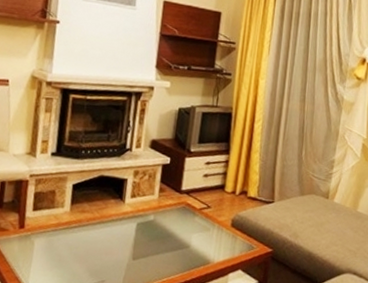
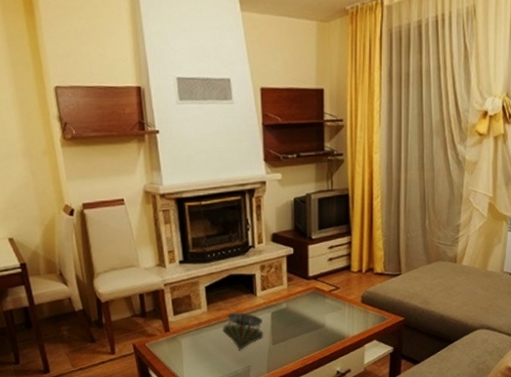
drum: none [81,216,126,262] -> present [222,312,264,351]

